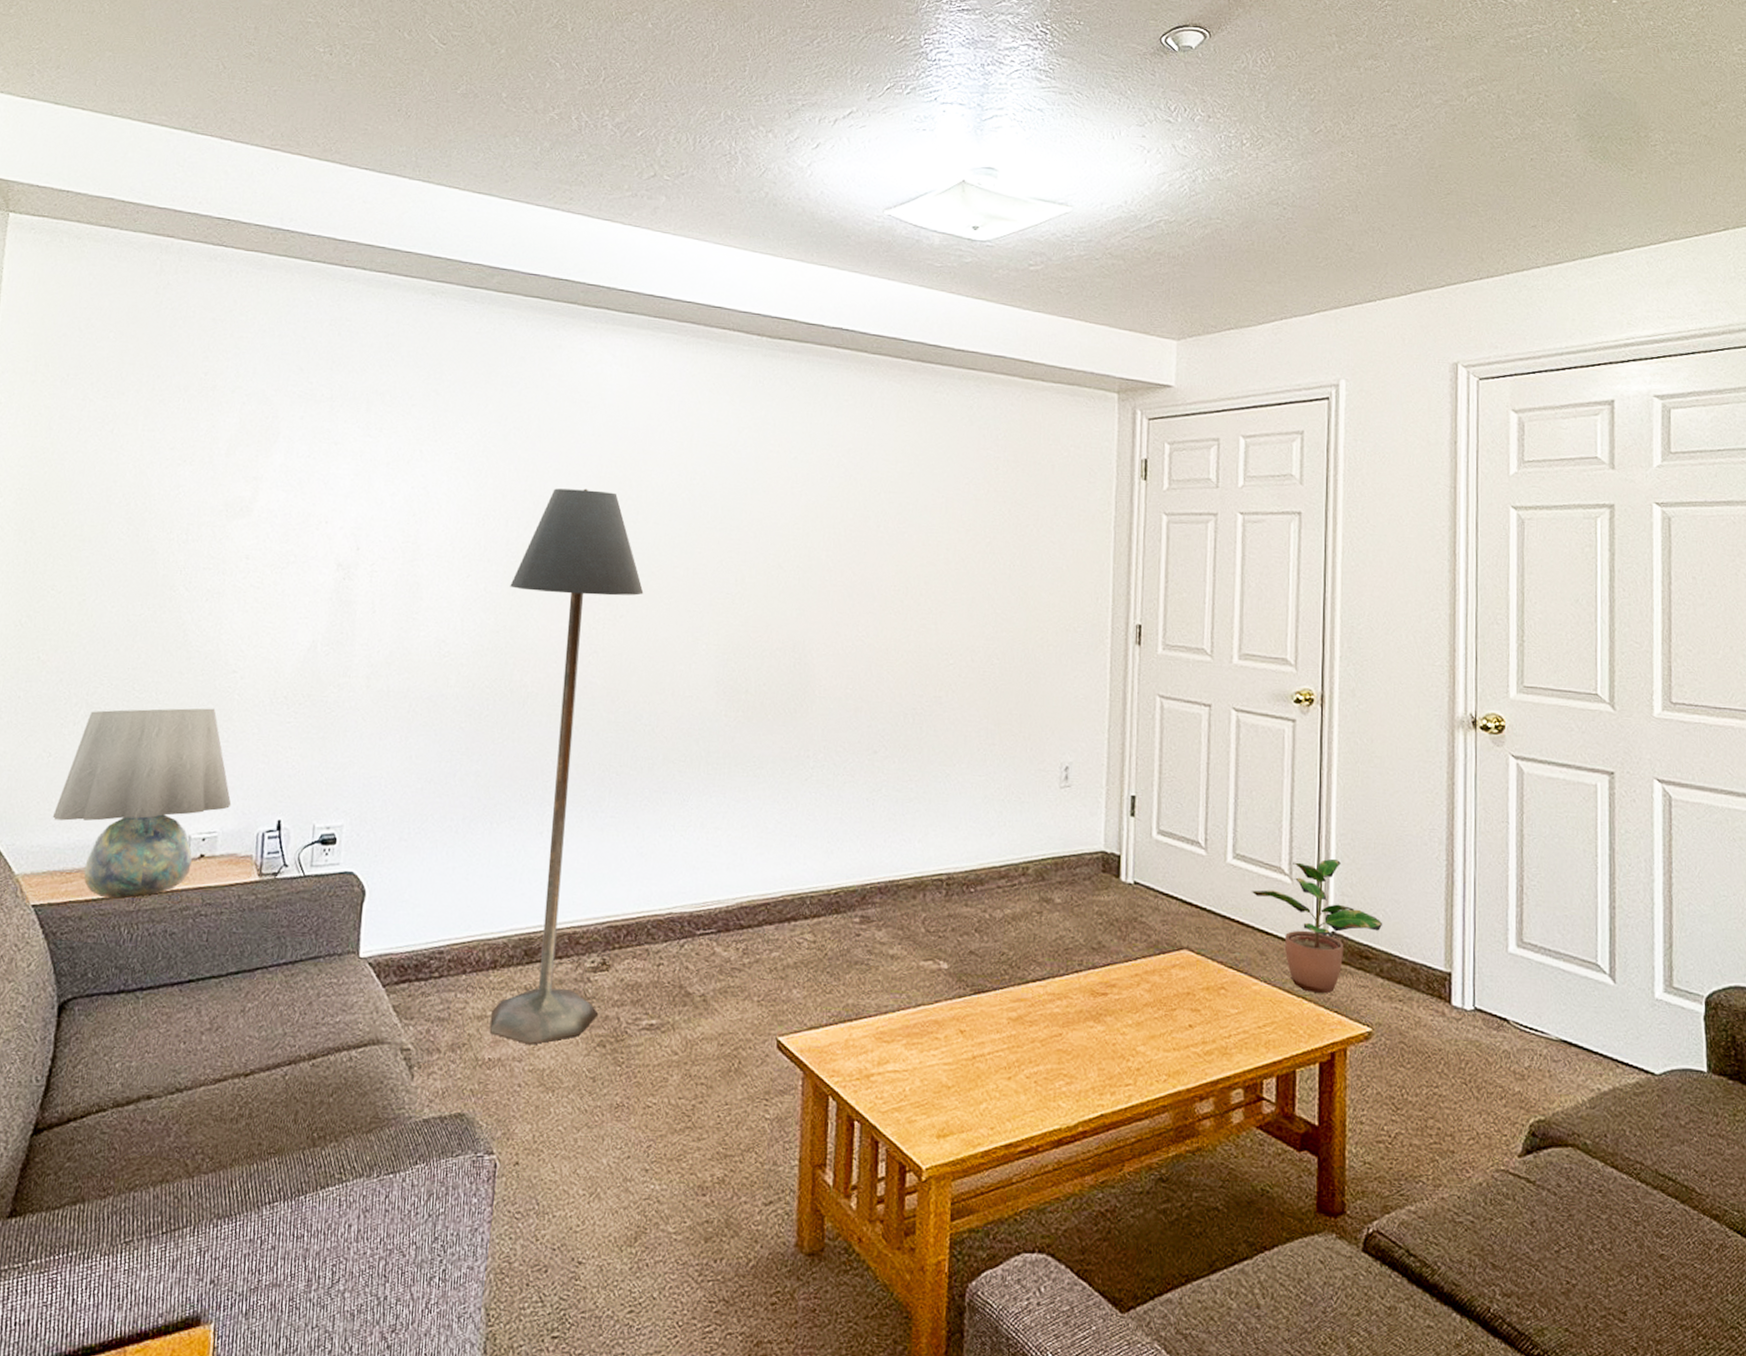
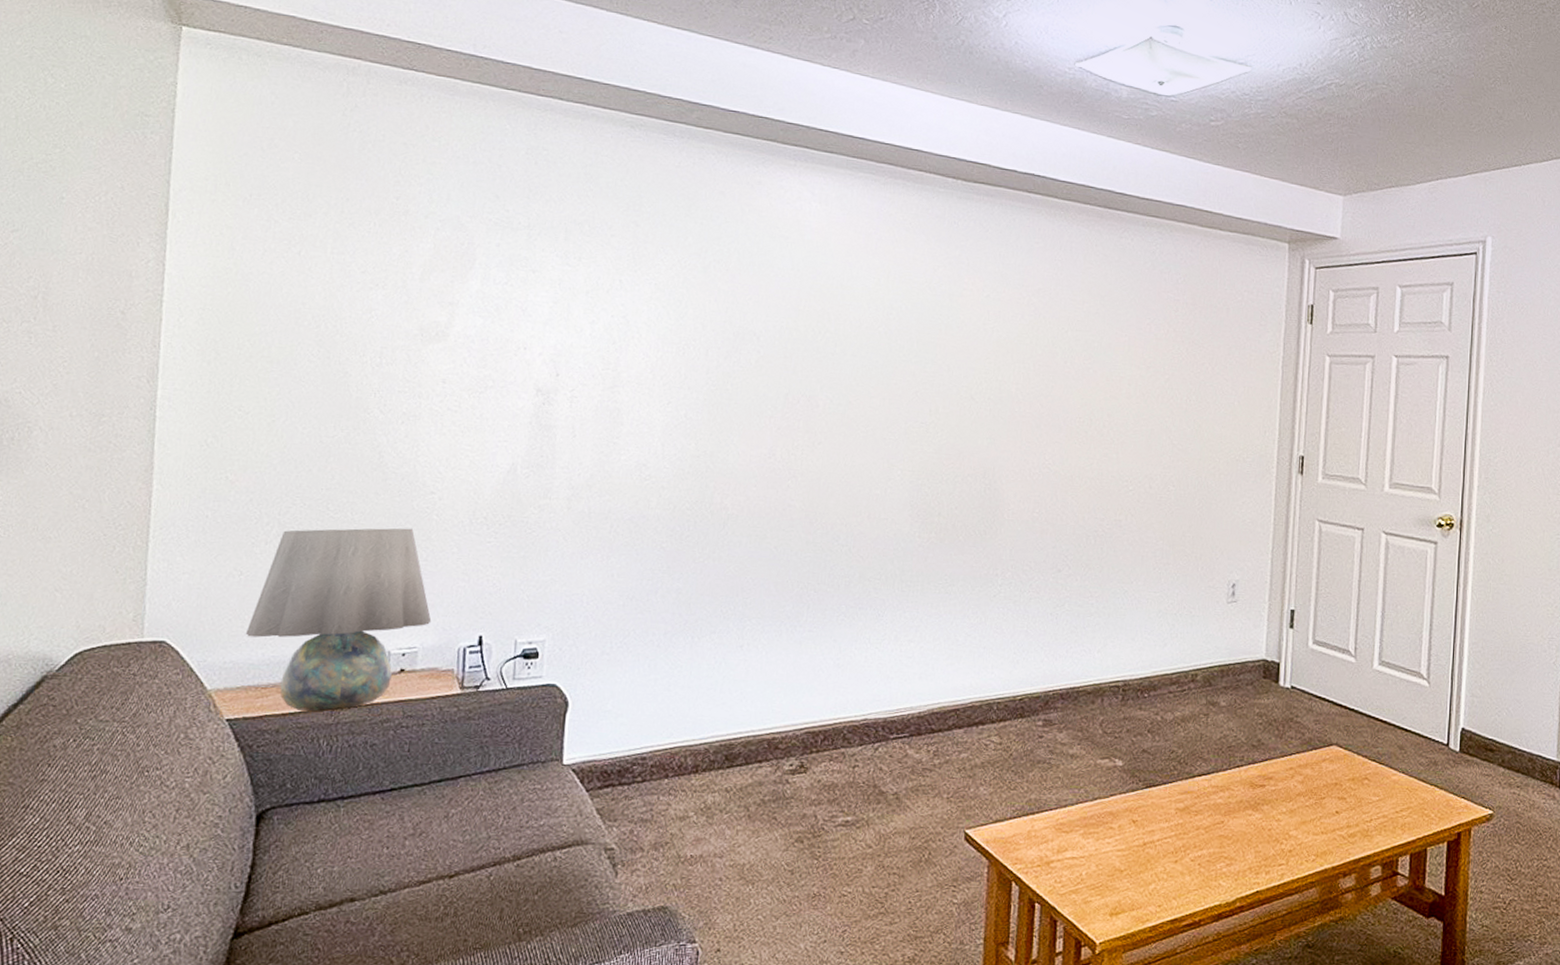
floor lamp: present [490,488,644,1045] -> none [692,320,841,842]
potted plant: present [1251,858,1382,994] -> none [1393,664,1505,782]

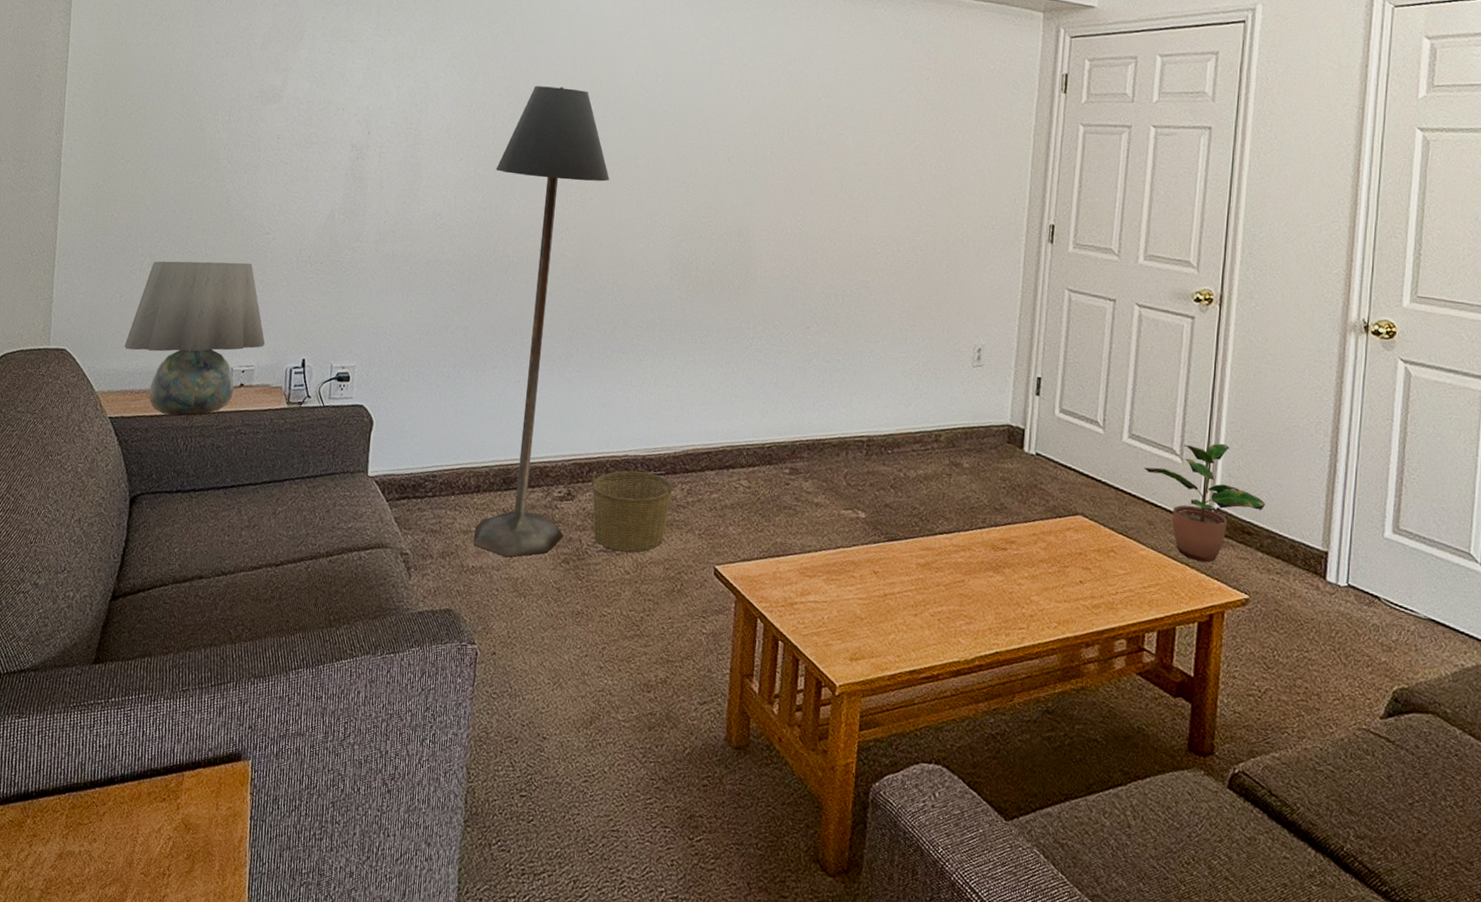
floor lamp: none [692,320,841,842] -> present [474,86,610,558]
basket: none [827,735,919,824] -> present [591,470,674,553]
potted plant: none [1393,664,1505,782] -> present [1143,443,1265,563]

